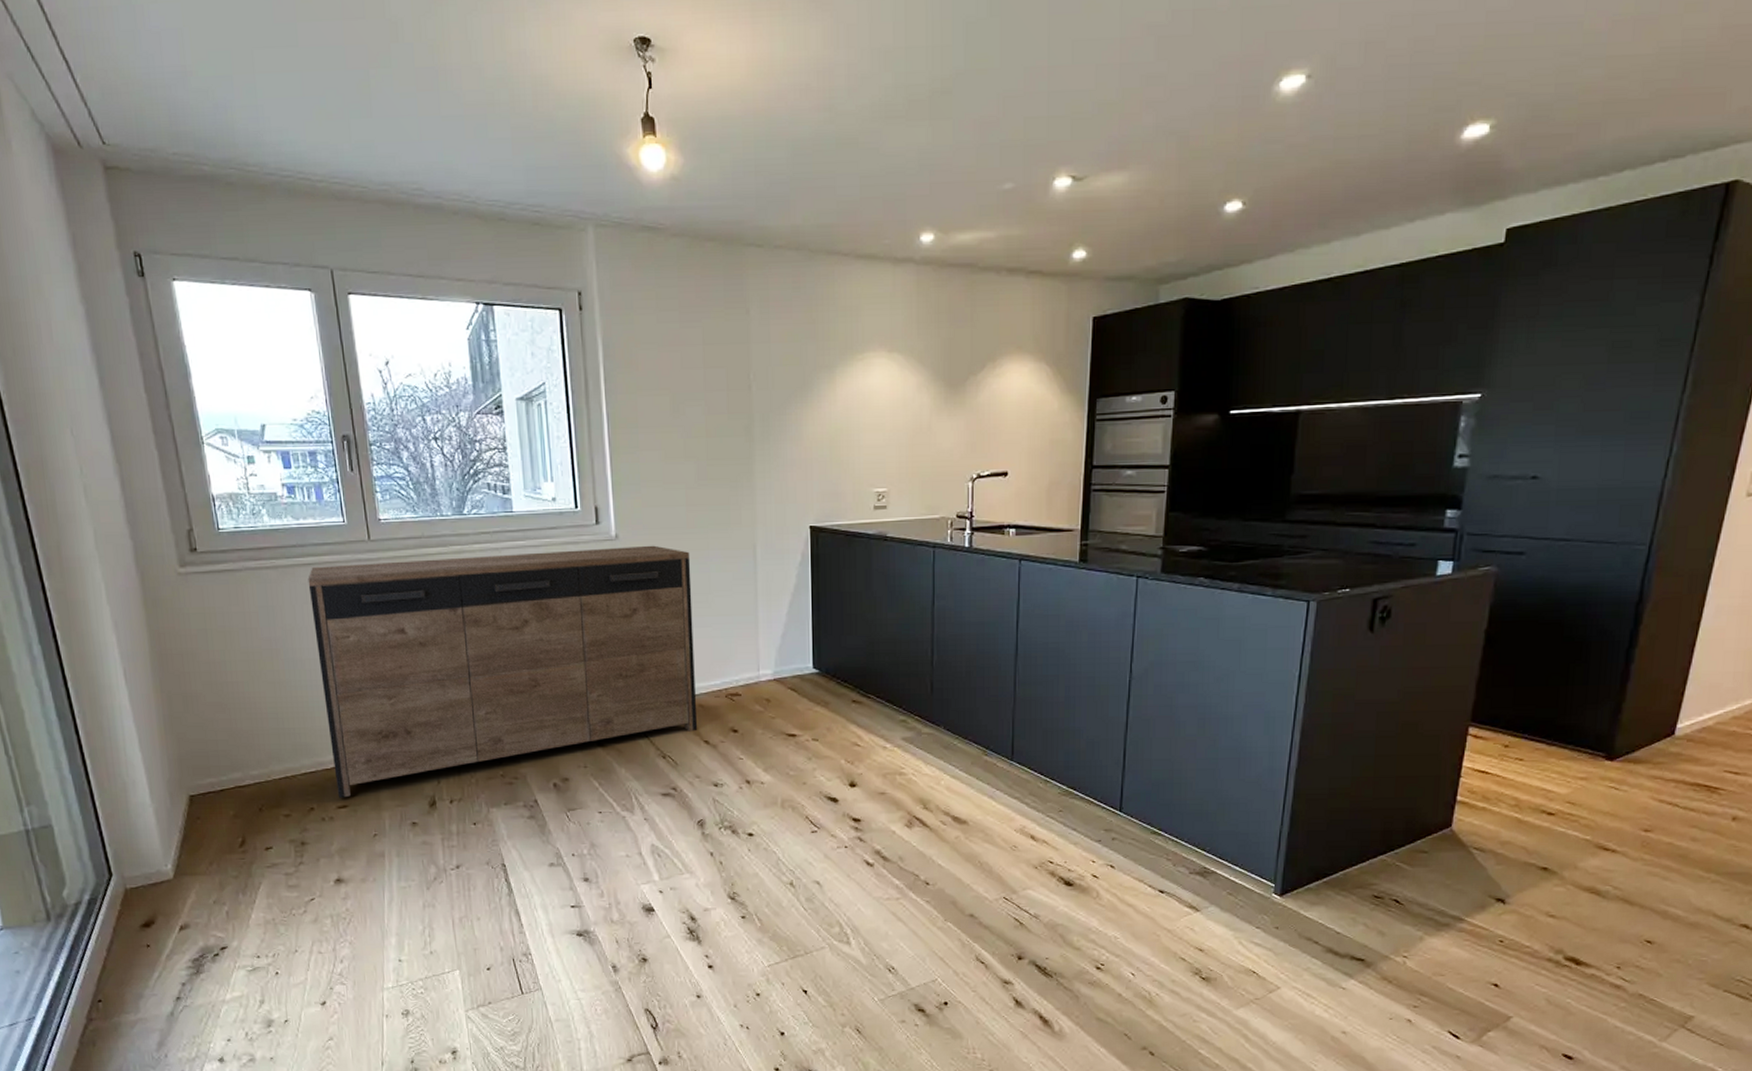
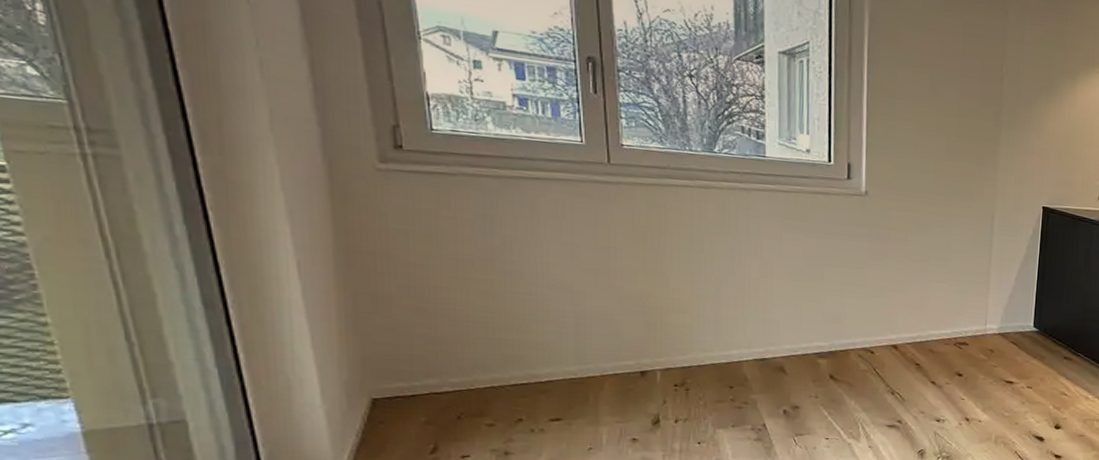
sideboard: present [308,545,698,798] -> none [535,182,934,411]

